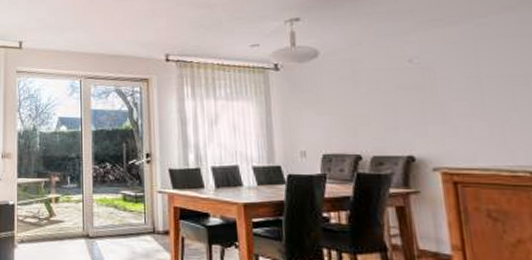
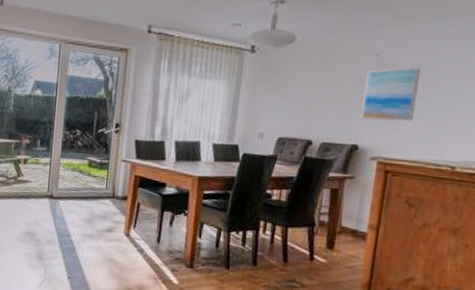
wall art: none [404,69,469,129] -> present [361,67,421,122]

